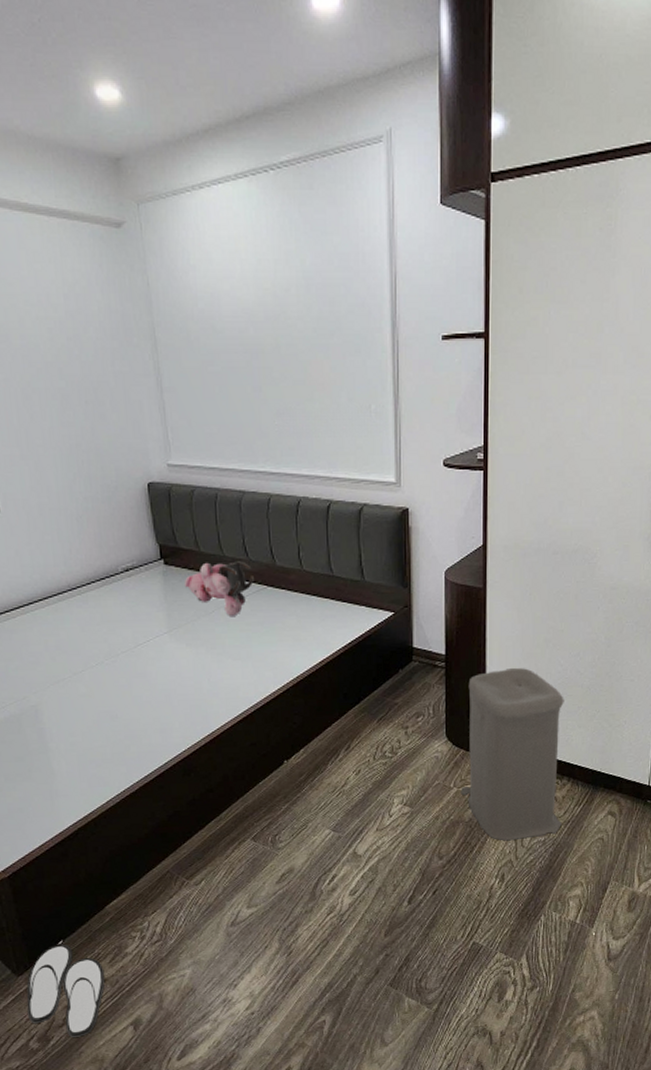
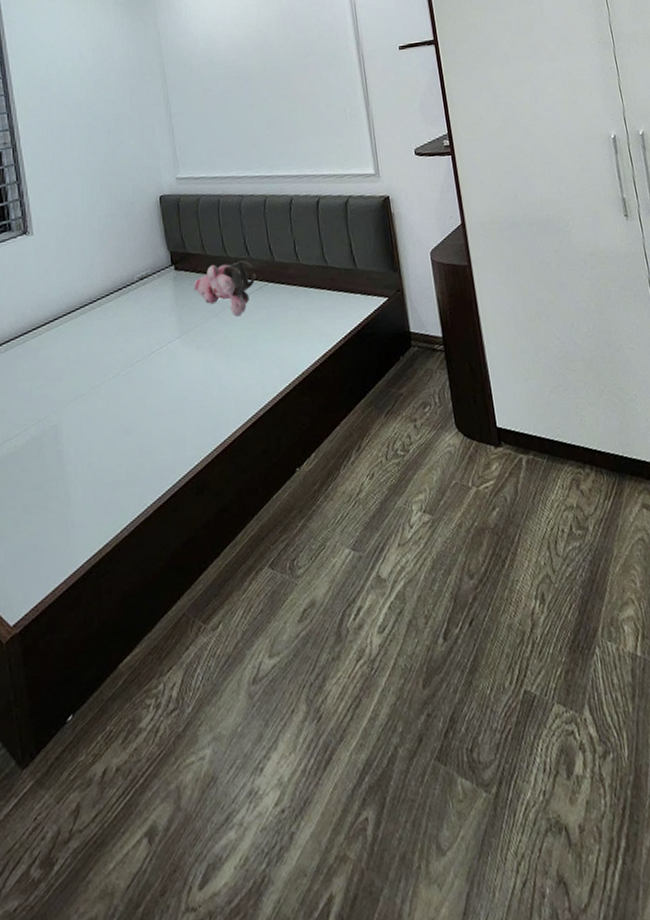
slippers: present [26,943,105,1037] -> none [30,719,116,859]
laundry basket: present [461,668,564,841] -> none [469,344,595,550]

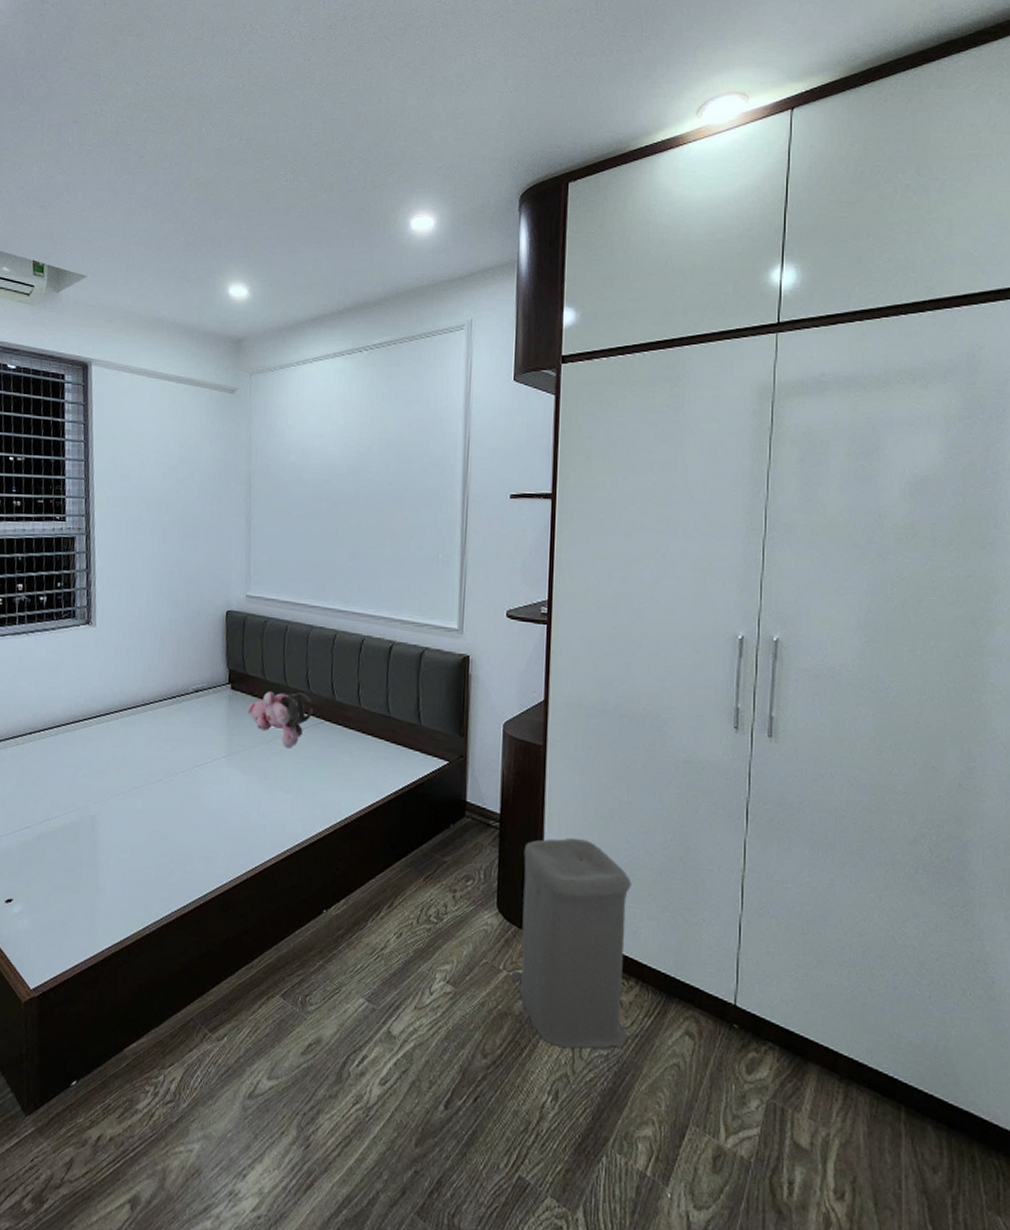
laundry basket: none [469,344,595,550] -> present [511,838,632,1049]

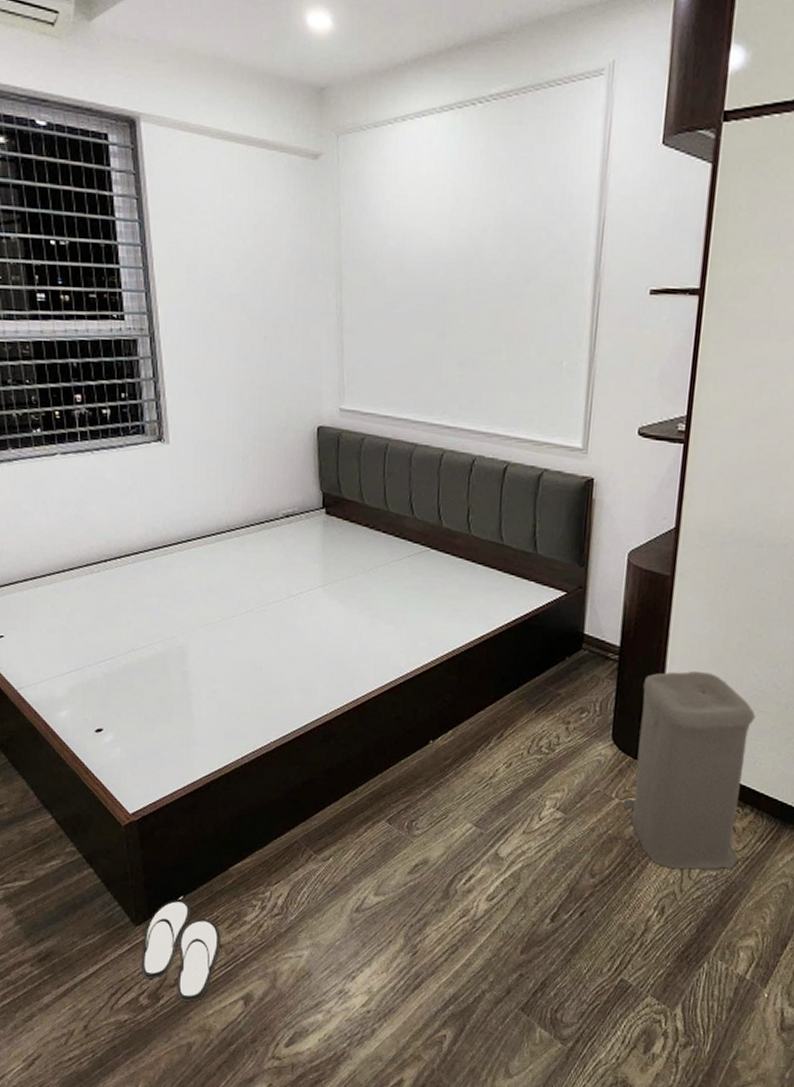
slippers: none [27,1084,112,1206] -> present [141,899,221,1002]
stuffed bear: present [246,691,313,747] -> none [343,516,417,577]

